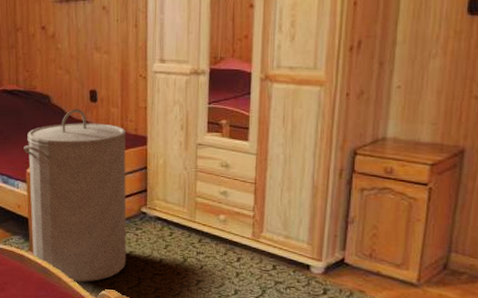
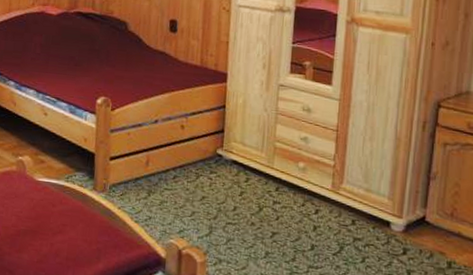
laundry hamper: present [23,109,127,283] -> none [95,38,206,229]

